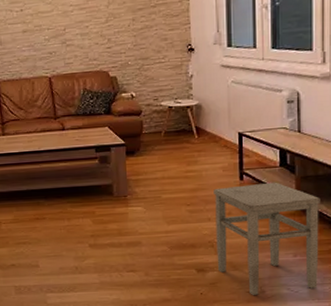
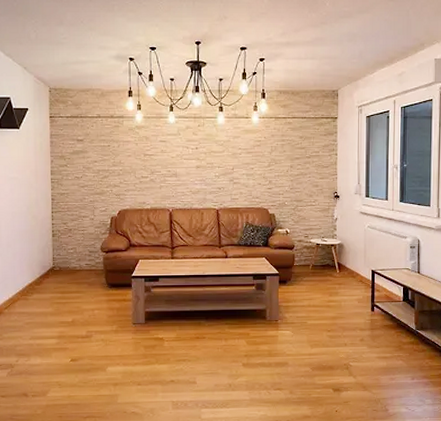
stool: present [213,182,321,295] -> none [350,314,433,413]

